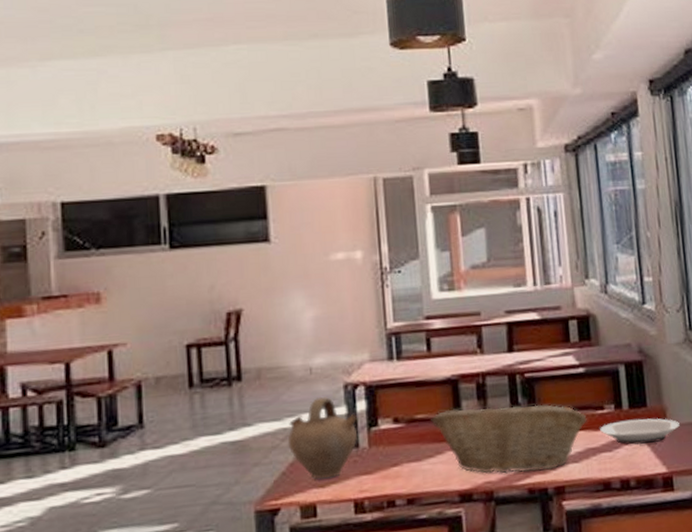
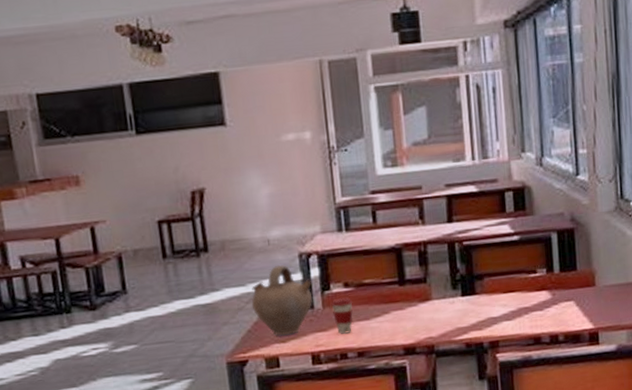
coffee cup: none [378,435,403,478] -> present [331,297,353,334]
fruit basket: present [431,404,587,474] -> none [377,269,521,331]
plate: present [600,418,680,445] -> none [532,280,607,304]

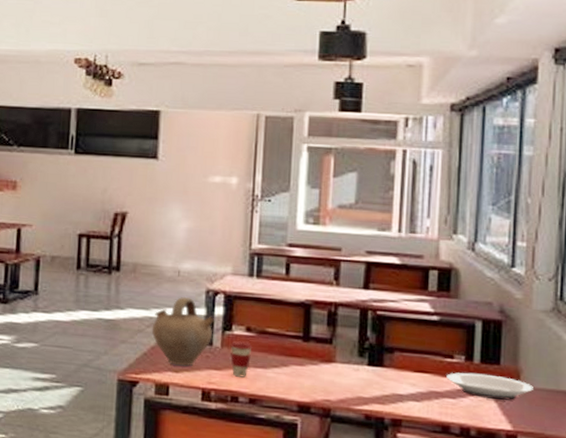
plate: none [532,280,607,304] -> present [446,372,533,400]

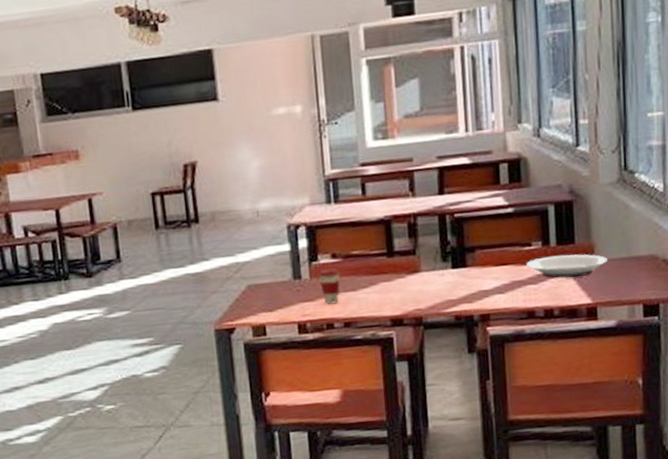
jug: present [151,296,214,367] -> none [239,235,300,305]

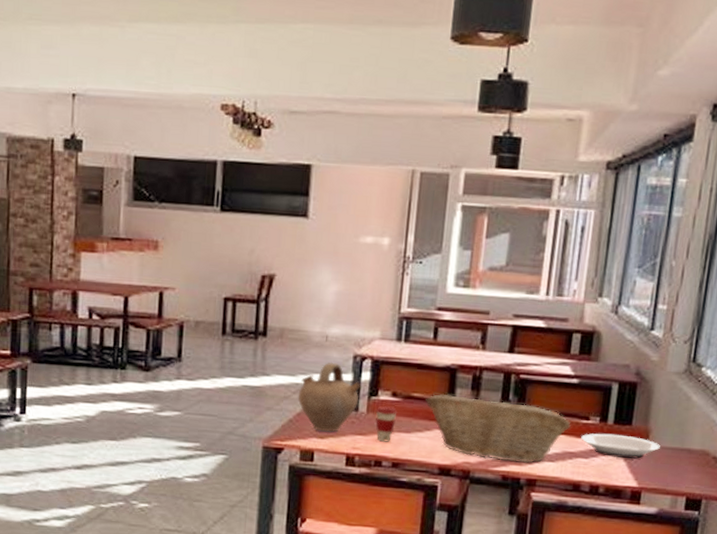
jug: none [239,235,300,305] -> present [298,362,361,432]
fruit basket: none [366,241,514,303] -> present [425,394,571,463]

